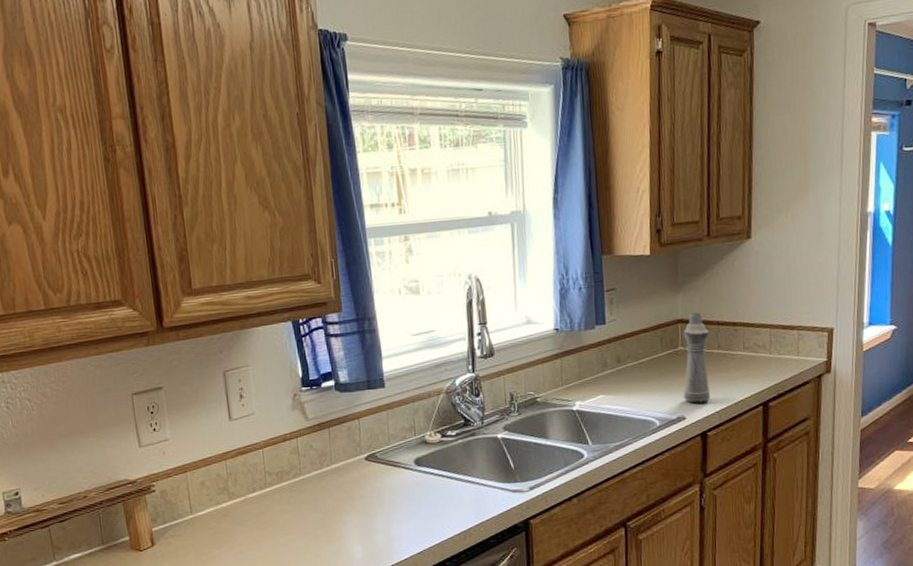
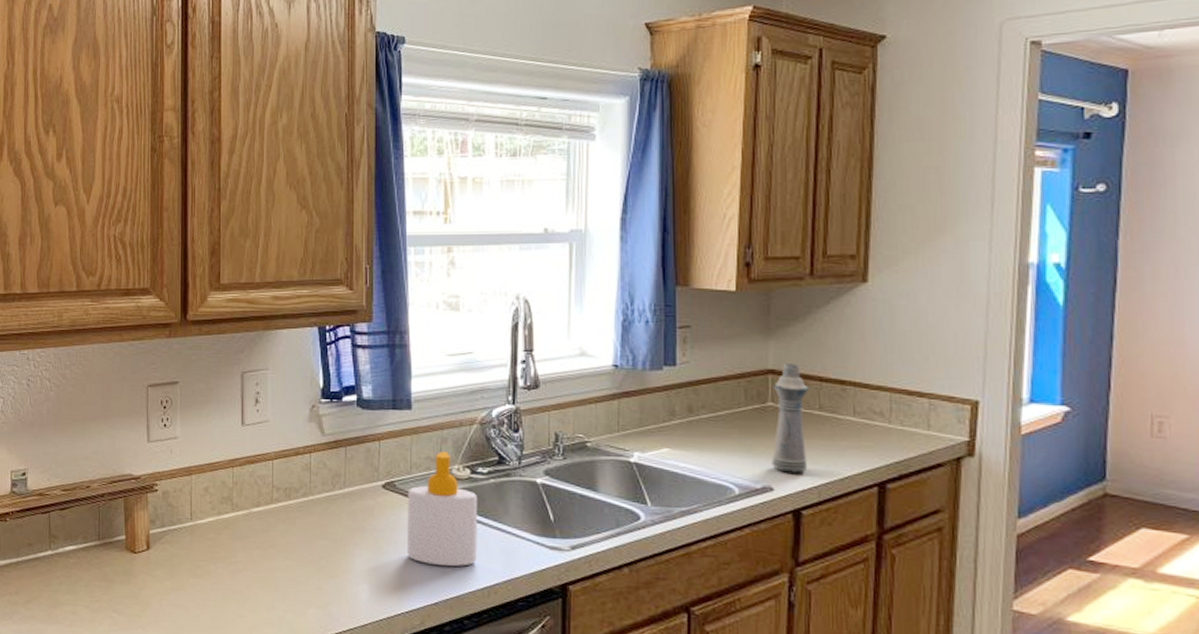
soap bottle: none [388,421,453,520] -> present [407,451,478,566]

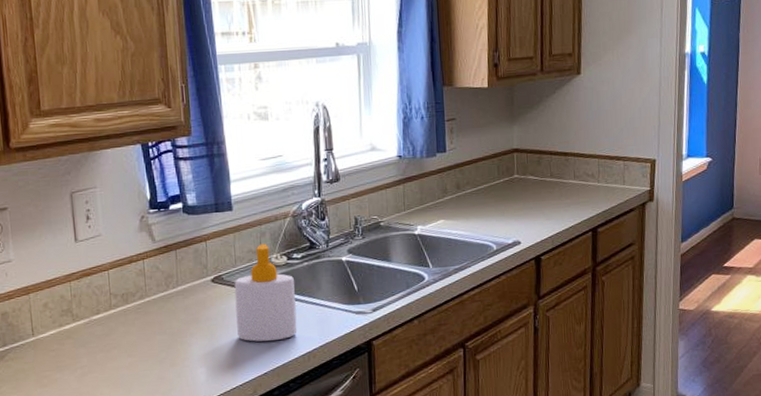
bottle: present [771,363,808,474] -> none [517,142,544,229]

